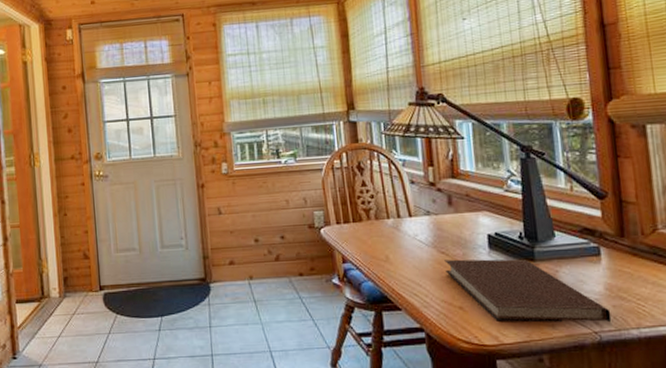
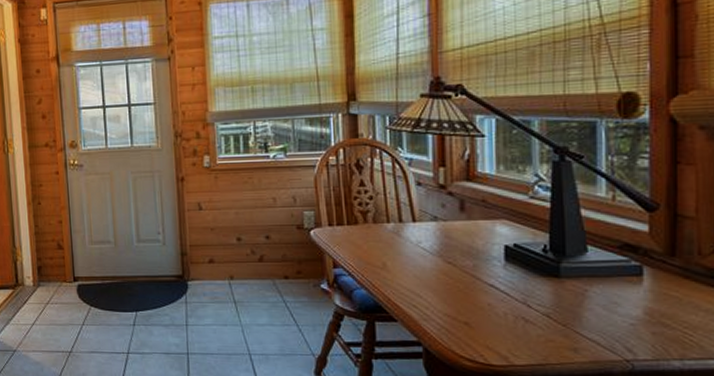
notebook: present [444,259,612,323] -> none [451,271,649,351]

